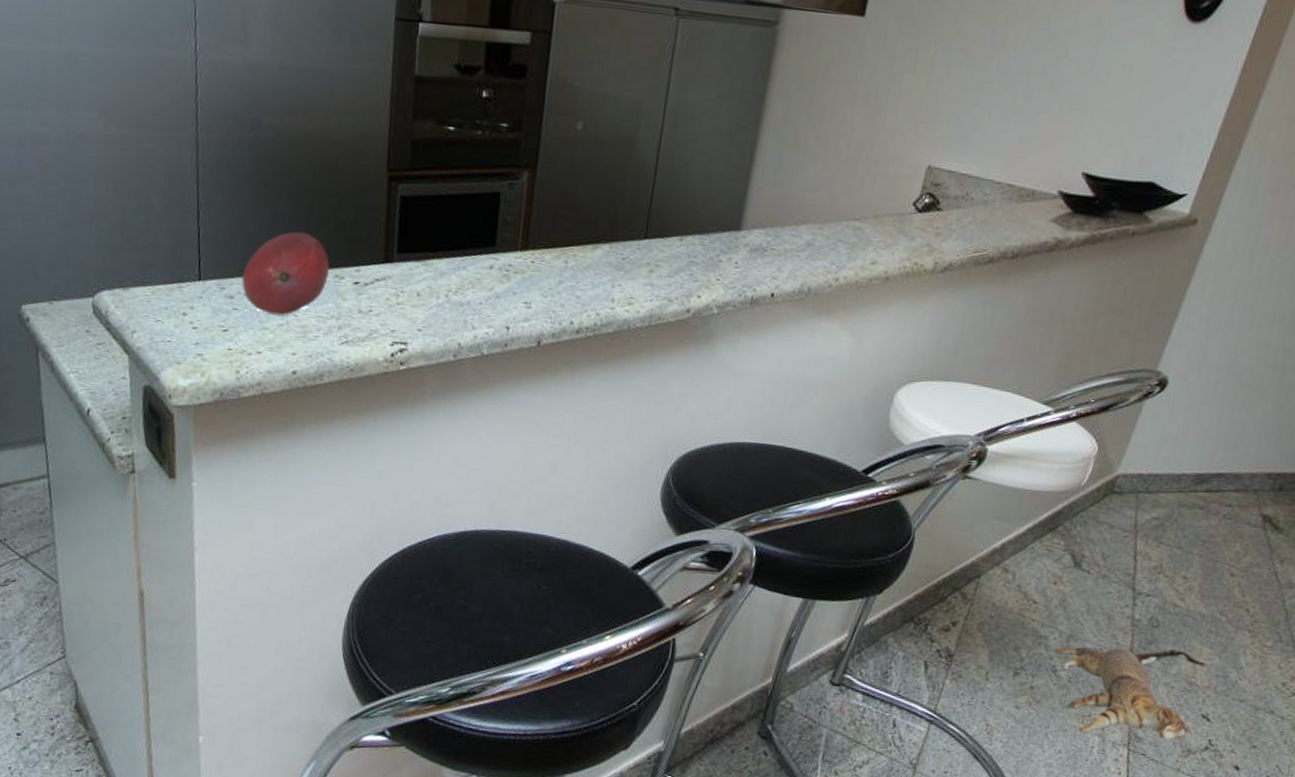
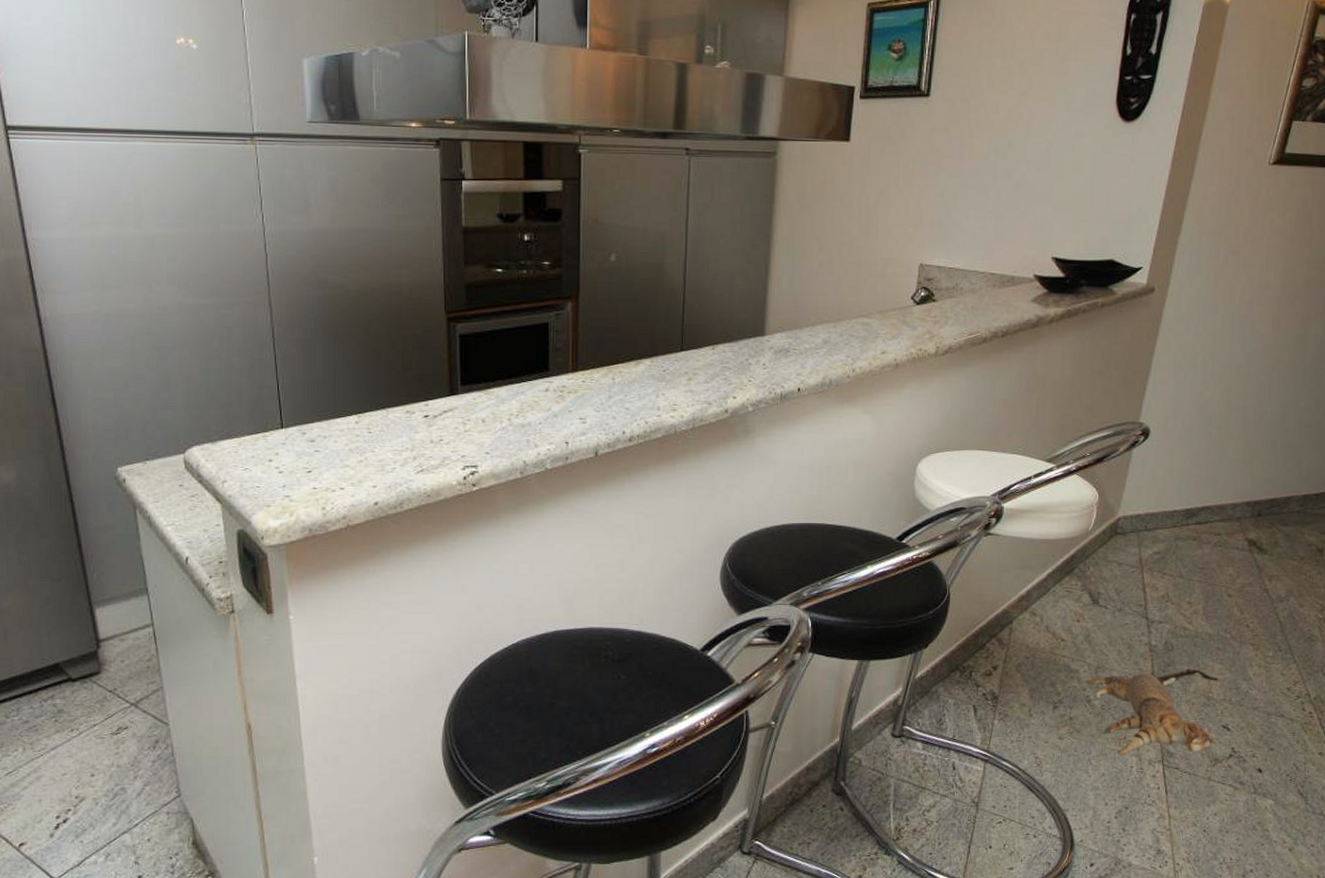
fruit: present [242,231,330,315] -> none [321,375,401,452]

